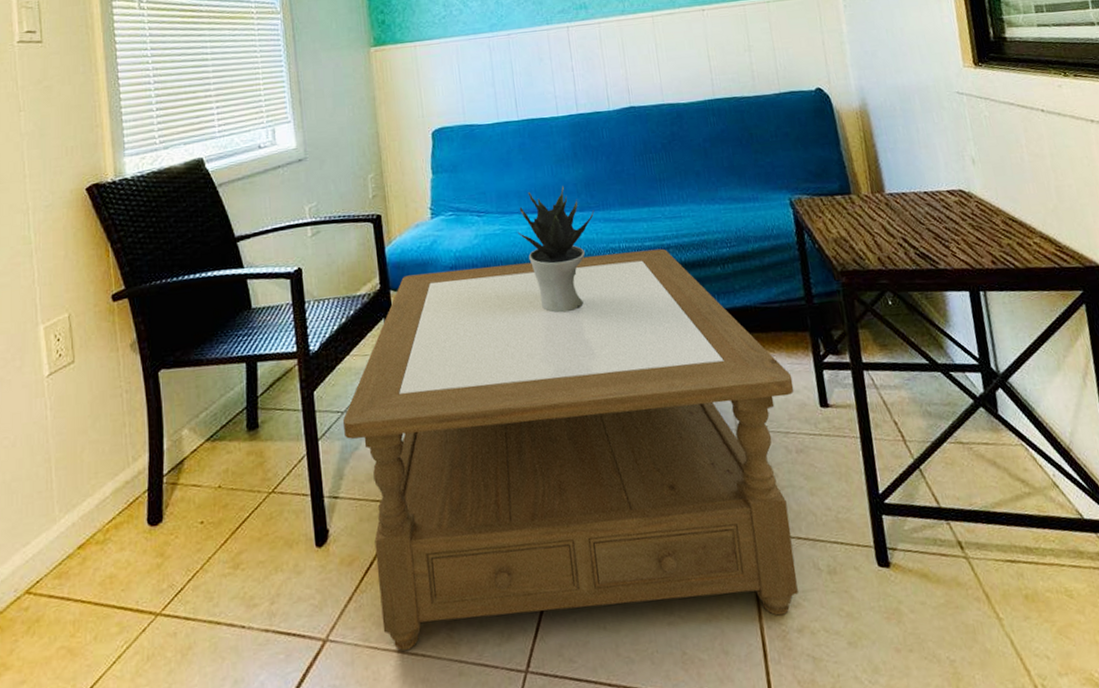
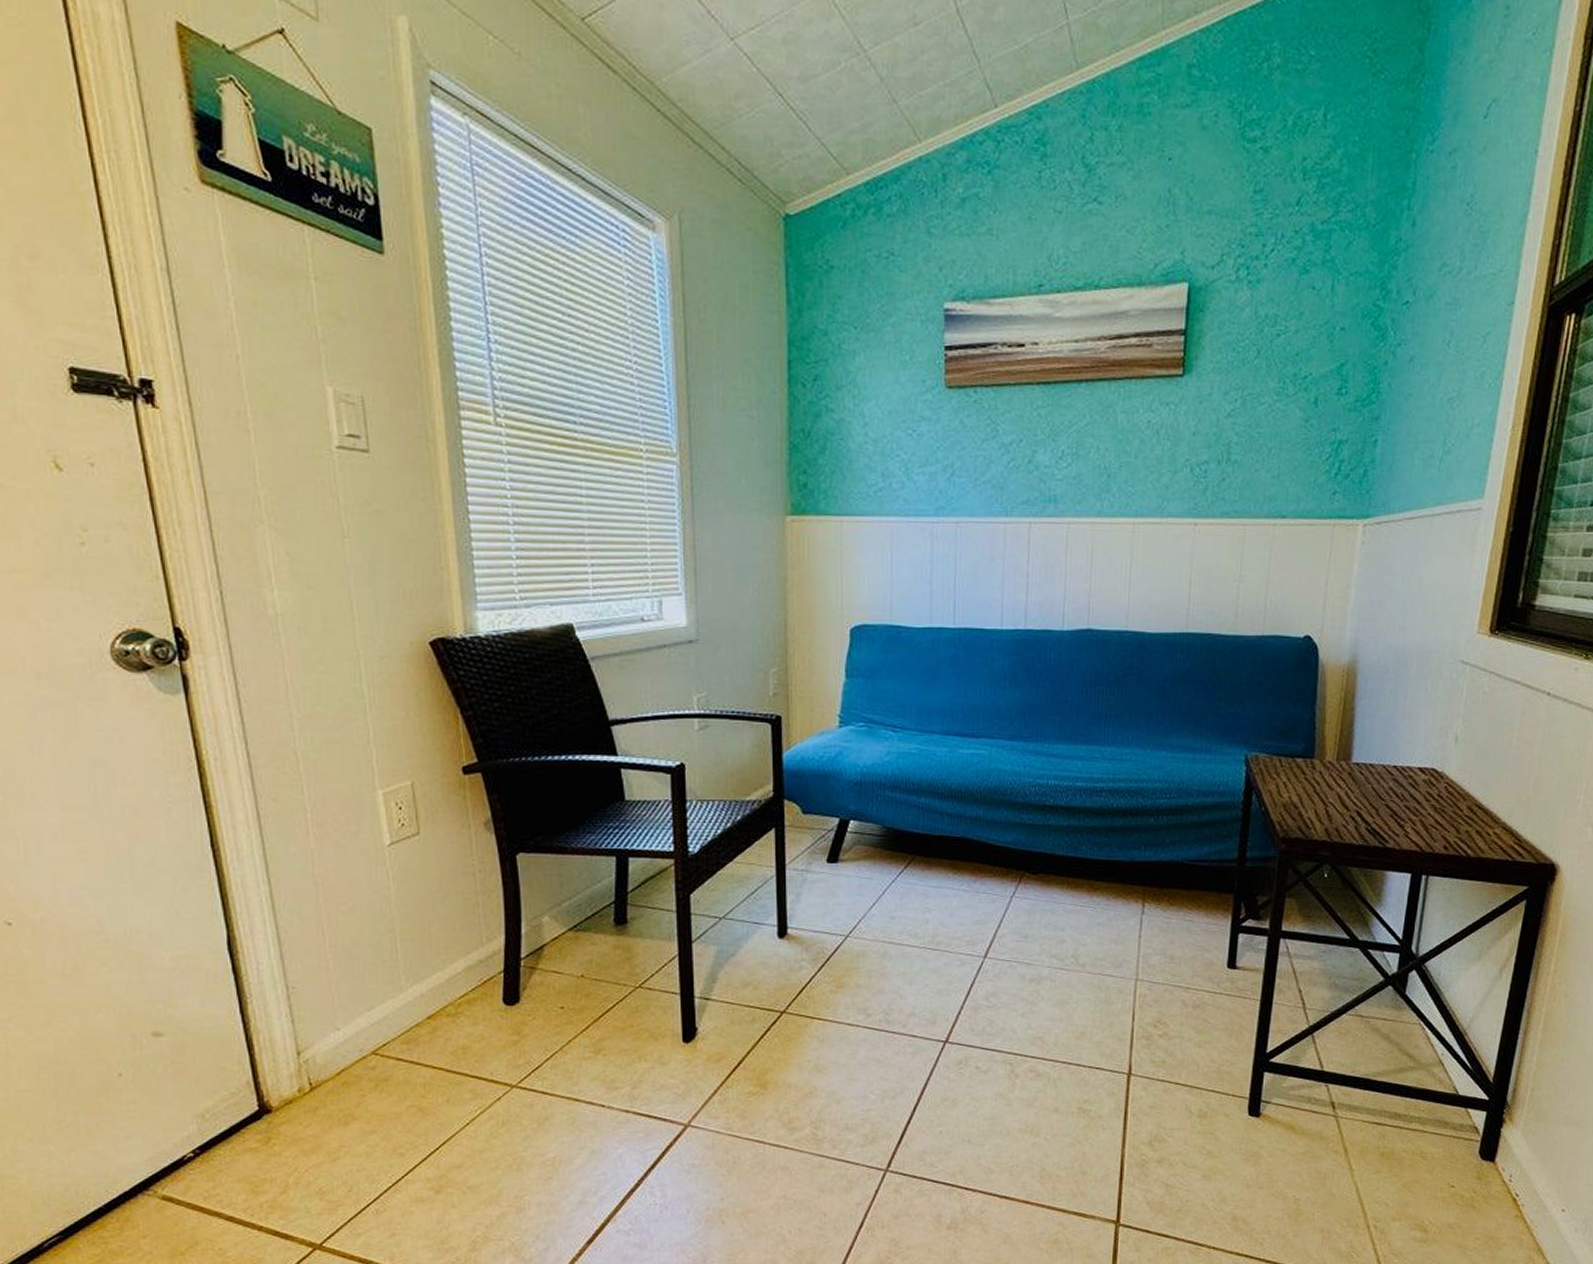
coffee table: present [343,248,798,651] -> none [721,786,1205,1147]
potted plant: present [517,186,595,313] -> none [935,709,1026,845]

